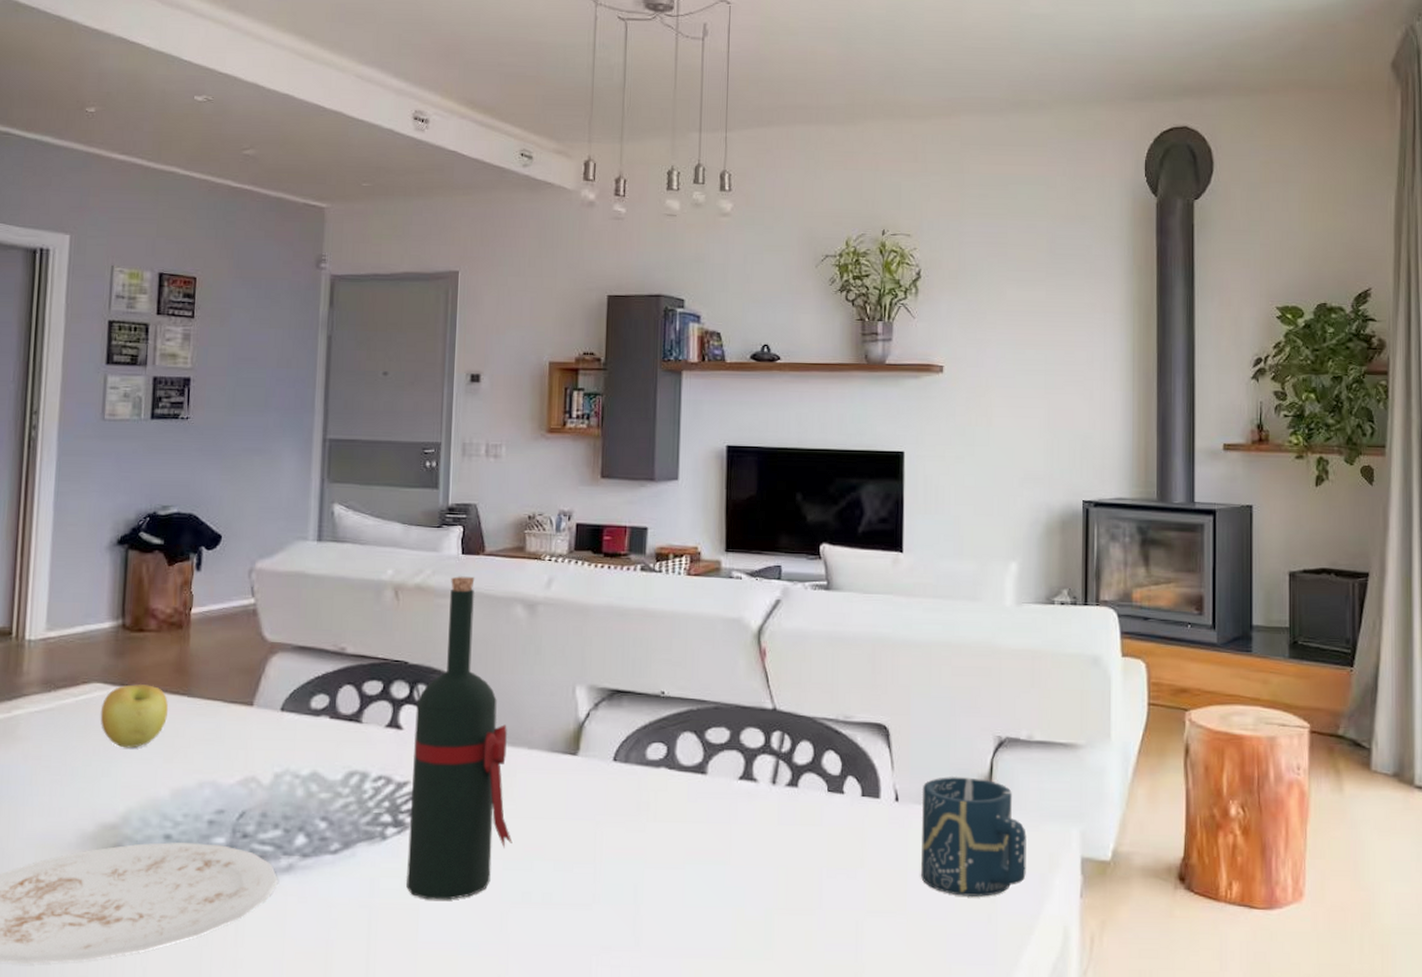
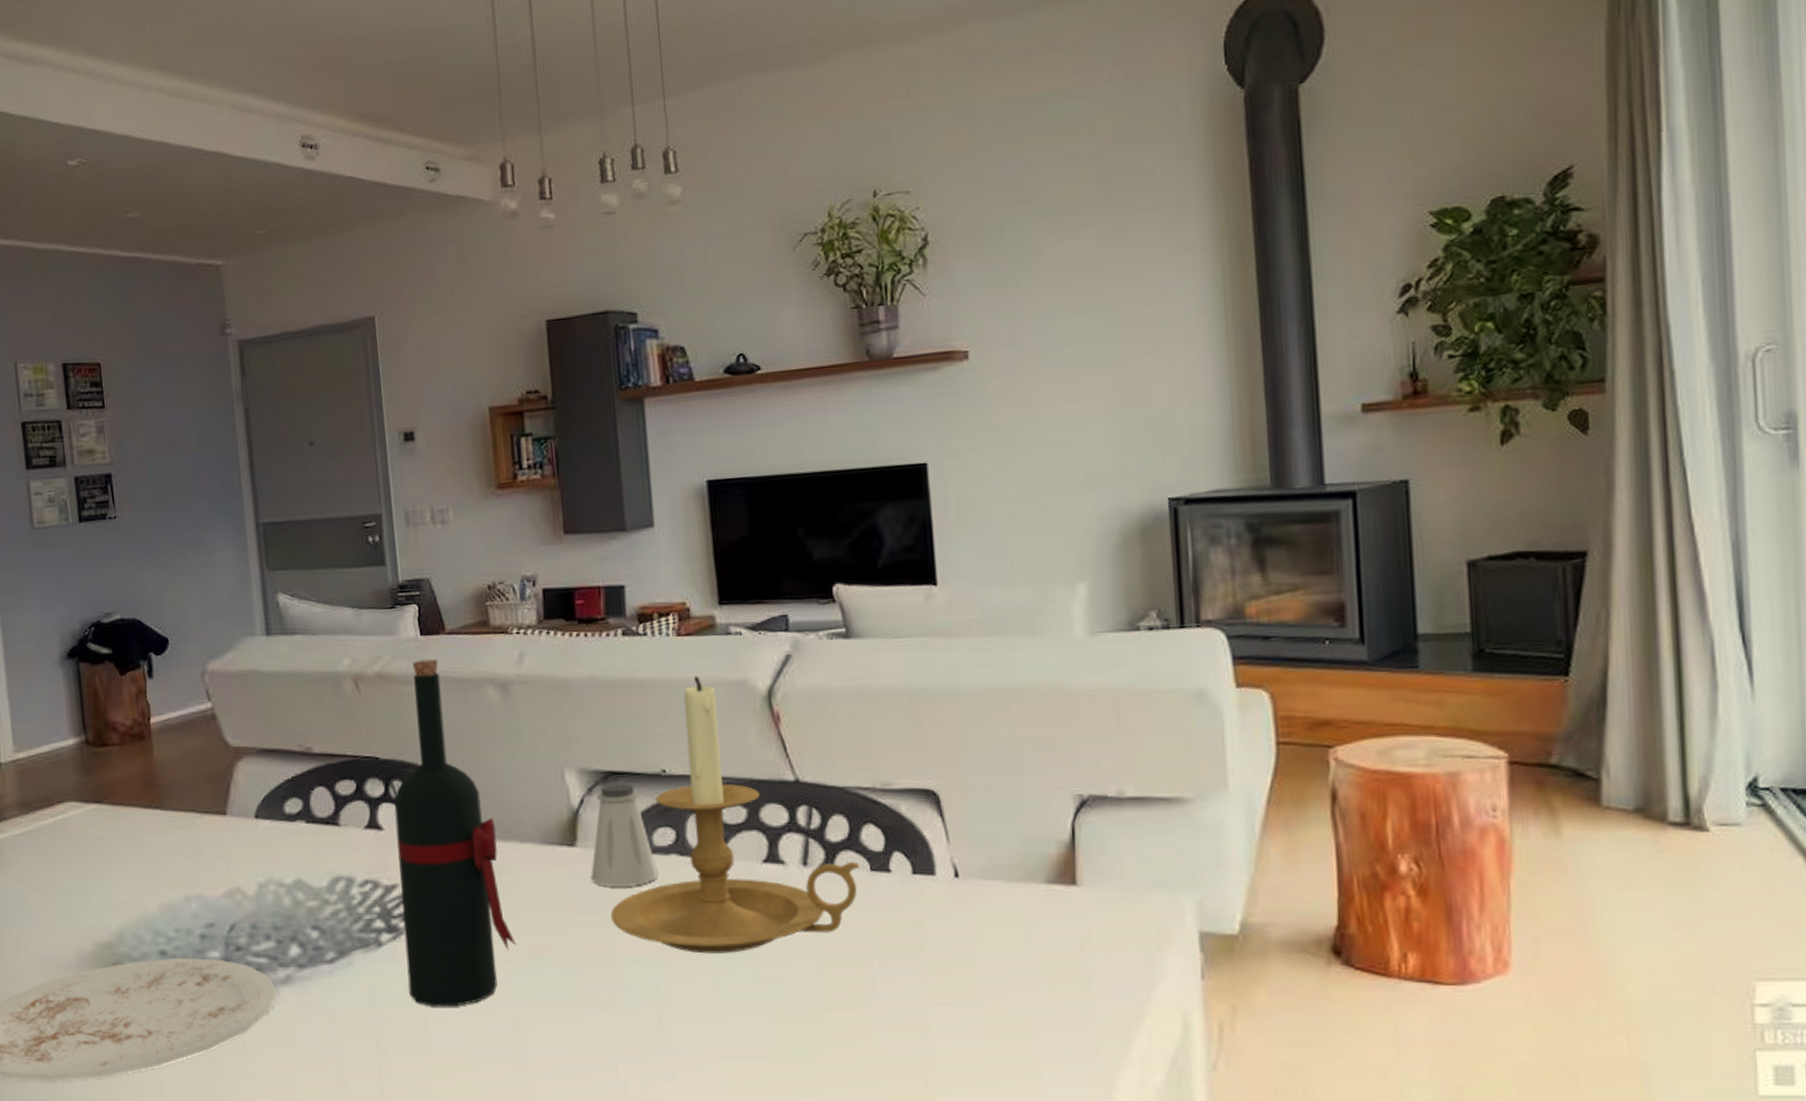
apple: present [100,684,168,748] -> none [78,800,144,866]
saltshaker: none [588,701,648,794] -> present [591,783,658,887]
candle holder: none [601,611,819,860] -> present [610,676,859,954]
cup: present [921,777,1026,898] -> none [988,845,1128,984]

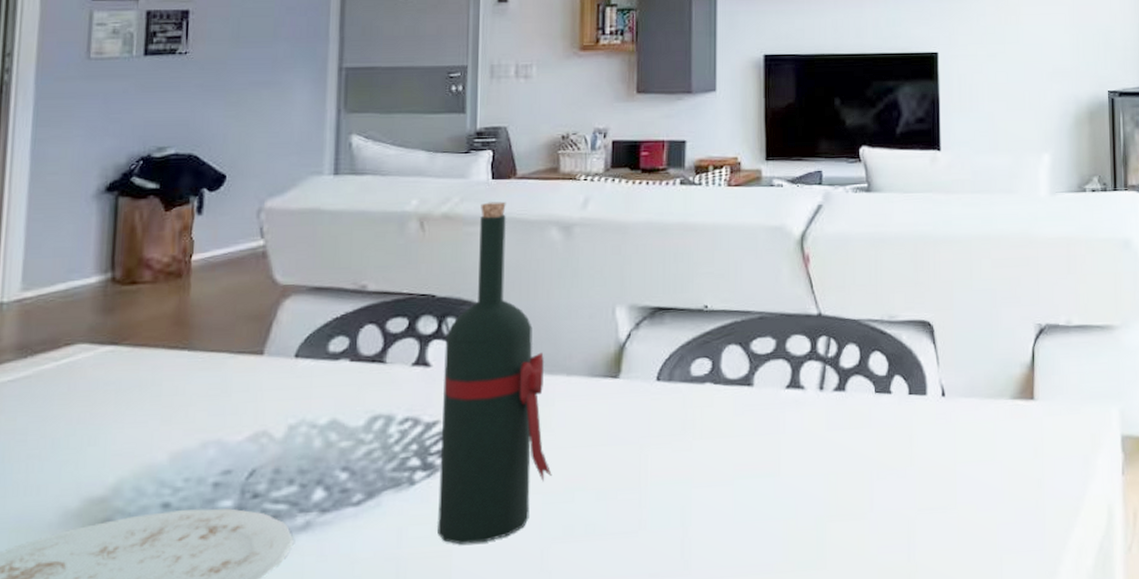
saltshaker: present [591,783,658,887] -> none [631,318,693,416]
candle holder: present [610,676,859,954] -> none [645,222,866,475]

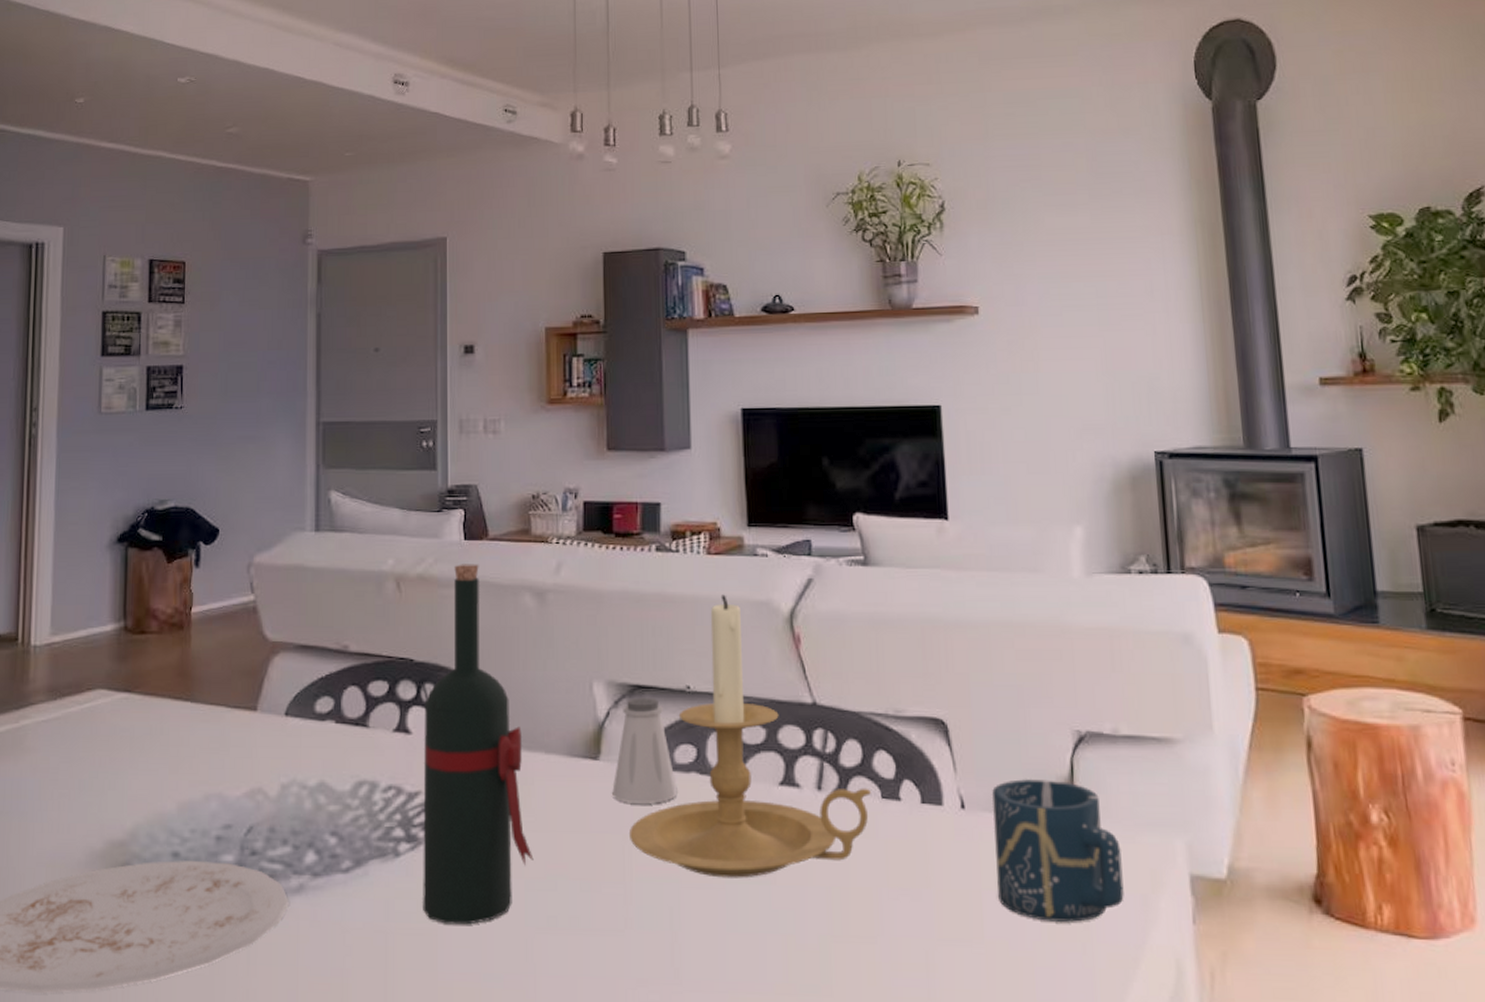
saltshaker: none [631,318,693,416] -> present [612,697,678,804]
candle holder: none [645,222,866,475] -> present [628,594,871,878]
cup: none [968,366,1070,485] -> present [992,779,1124,923]

